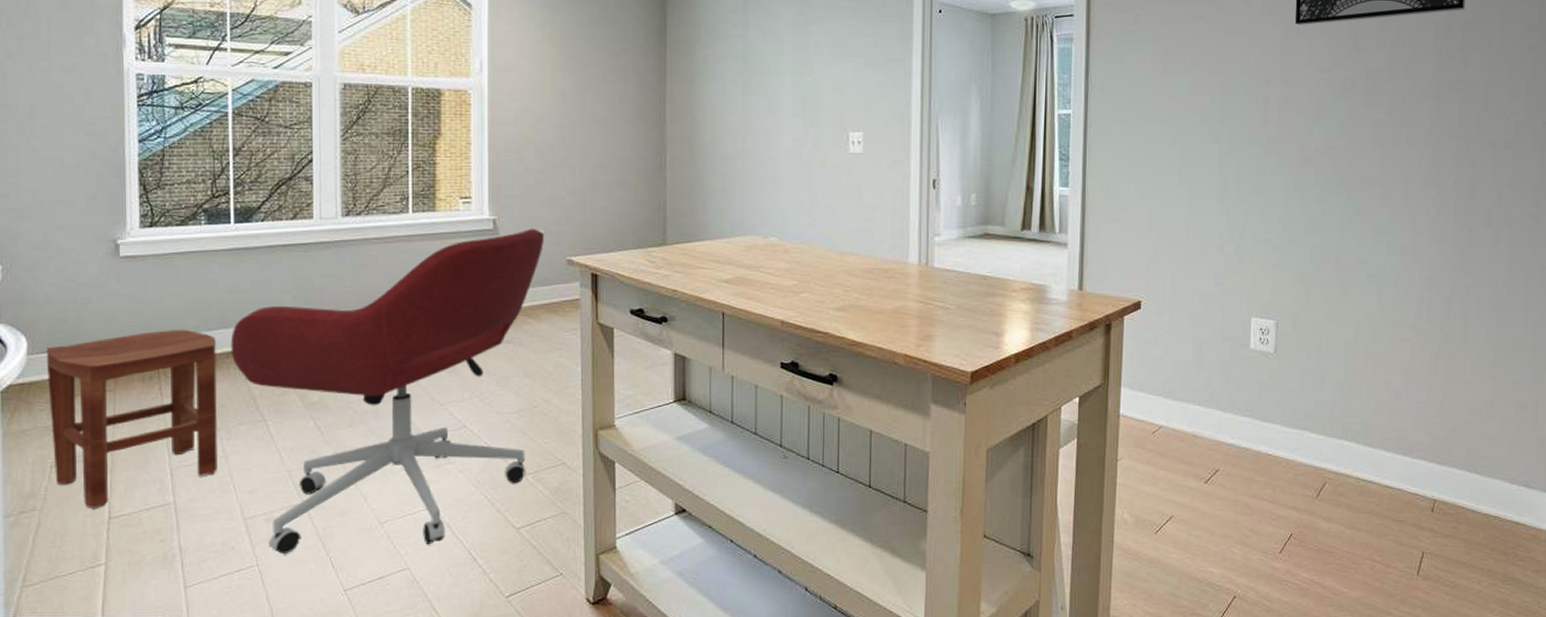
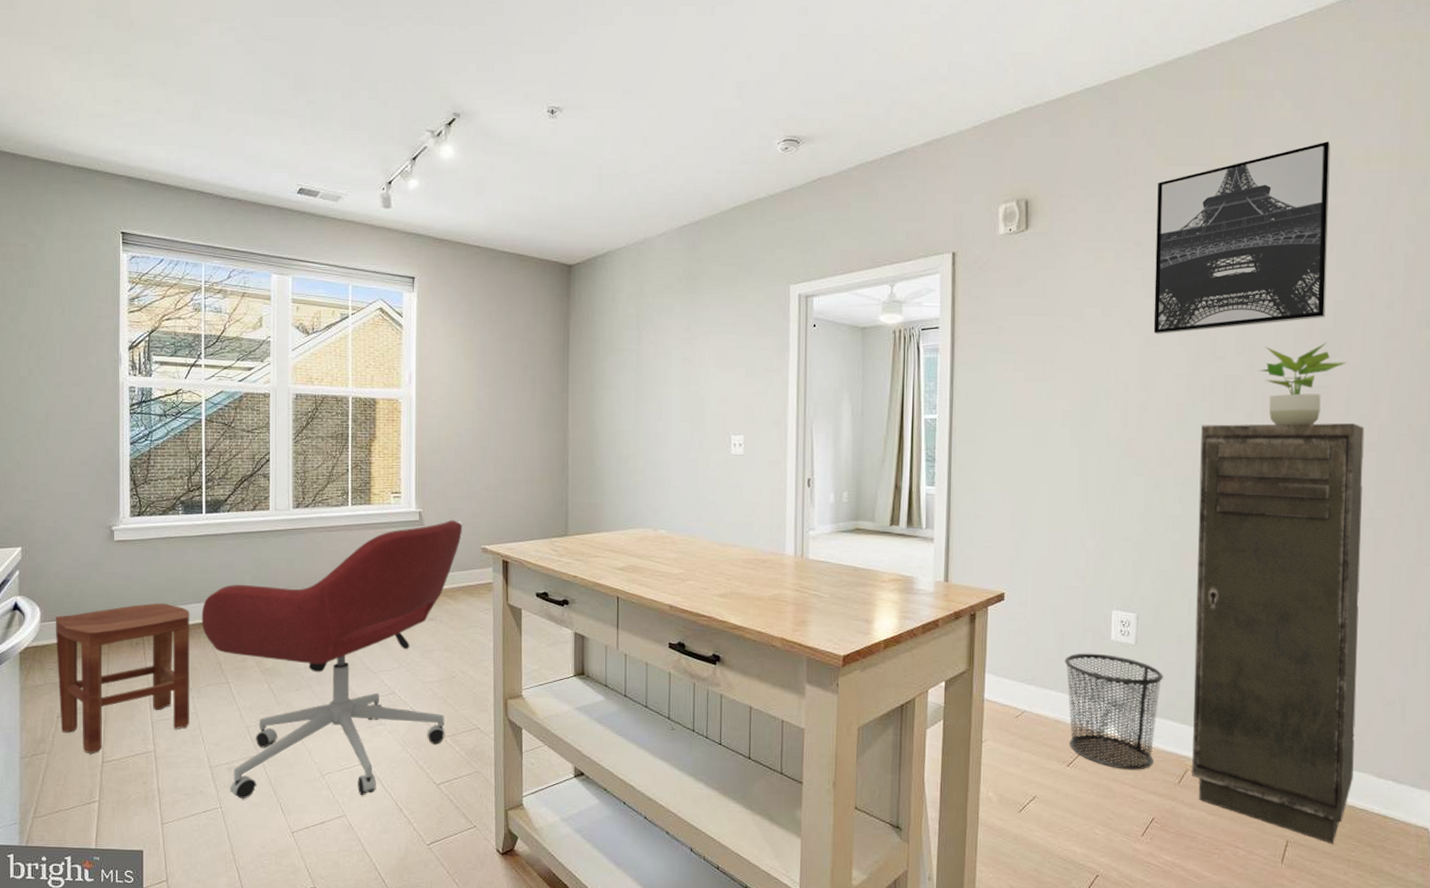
waste bin: none [1202,363,1303,485] -> present [1064,653,1164,770]
storage cabinet: none [1330,119,1502,553] -> present [1192,423,1365,844]
potted plant: none [1399,35,1485,122] -> present [1259,342,1347,425]

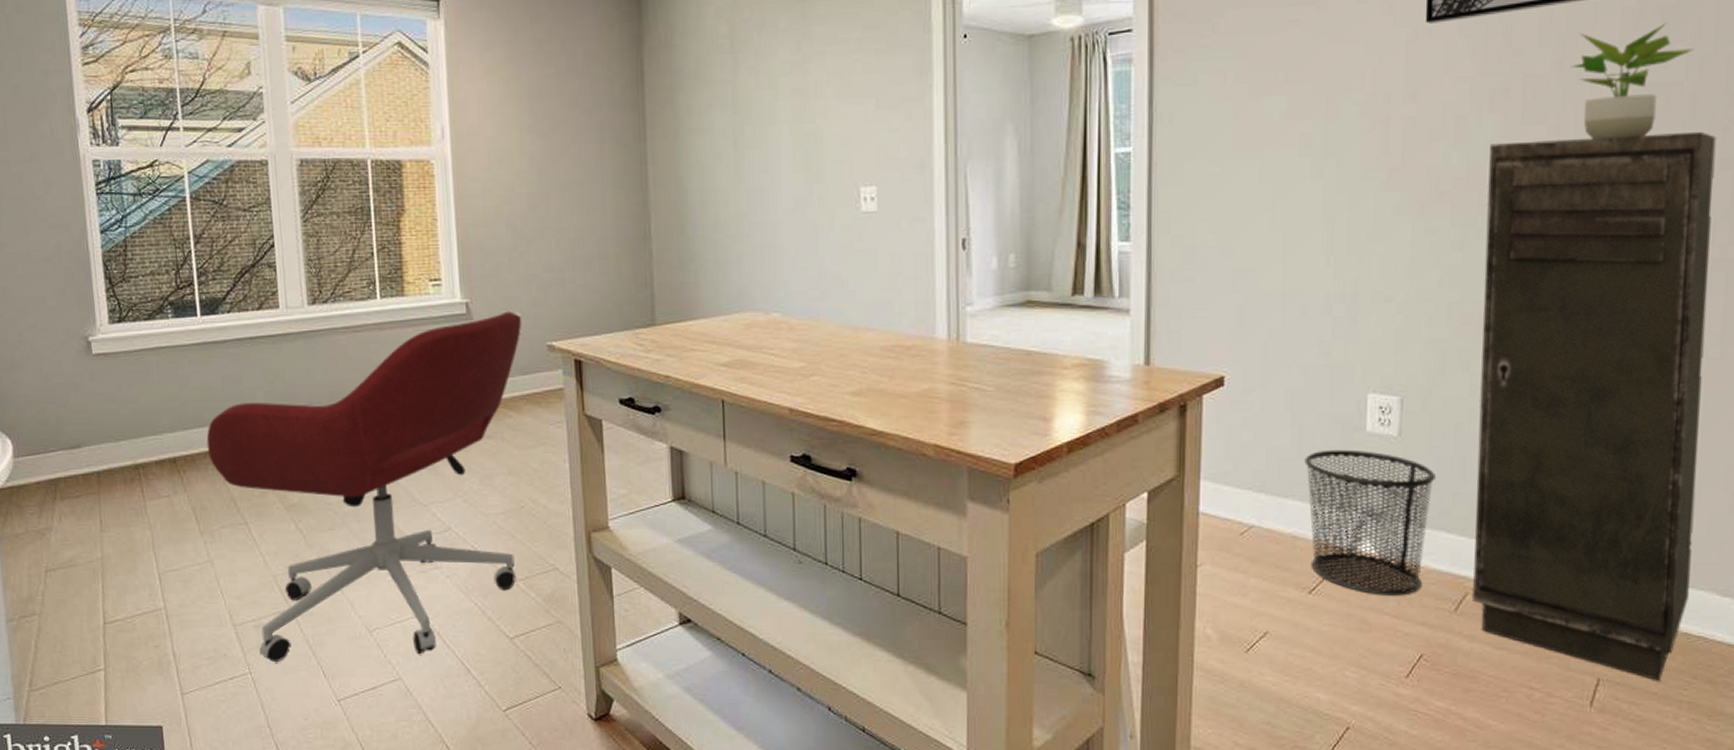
stool: present [56,603,189,753] -> none [31,428,204,613]

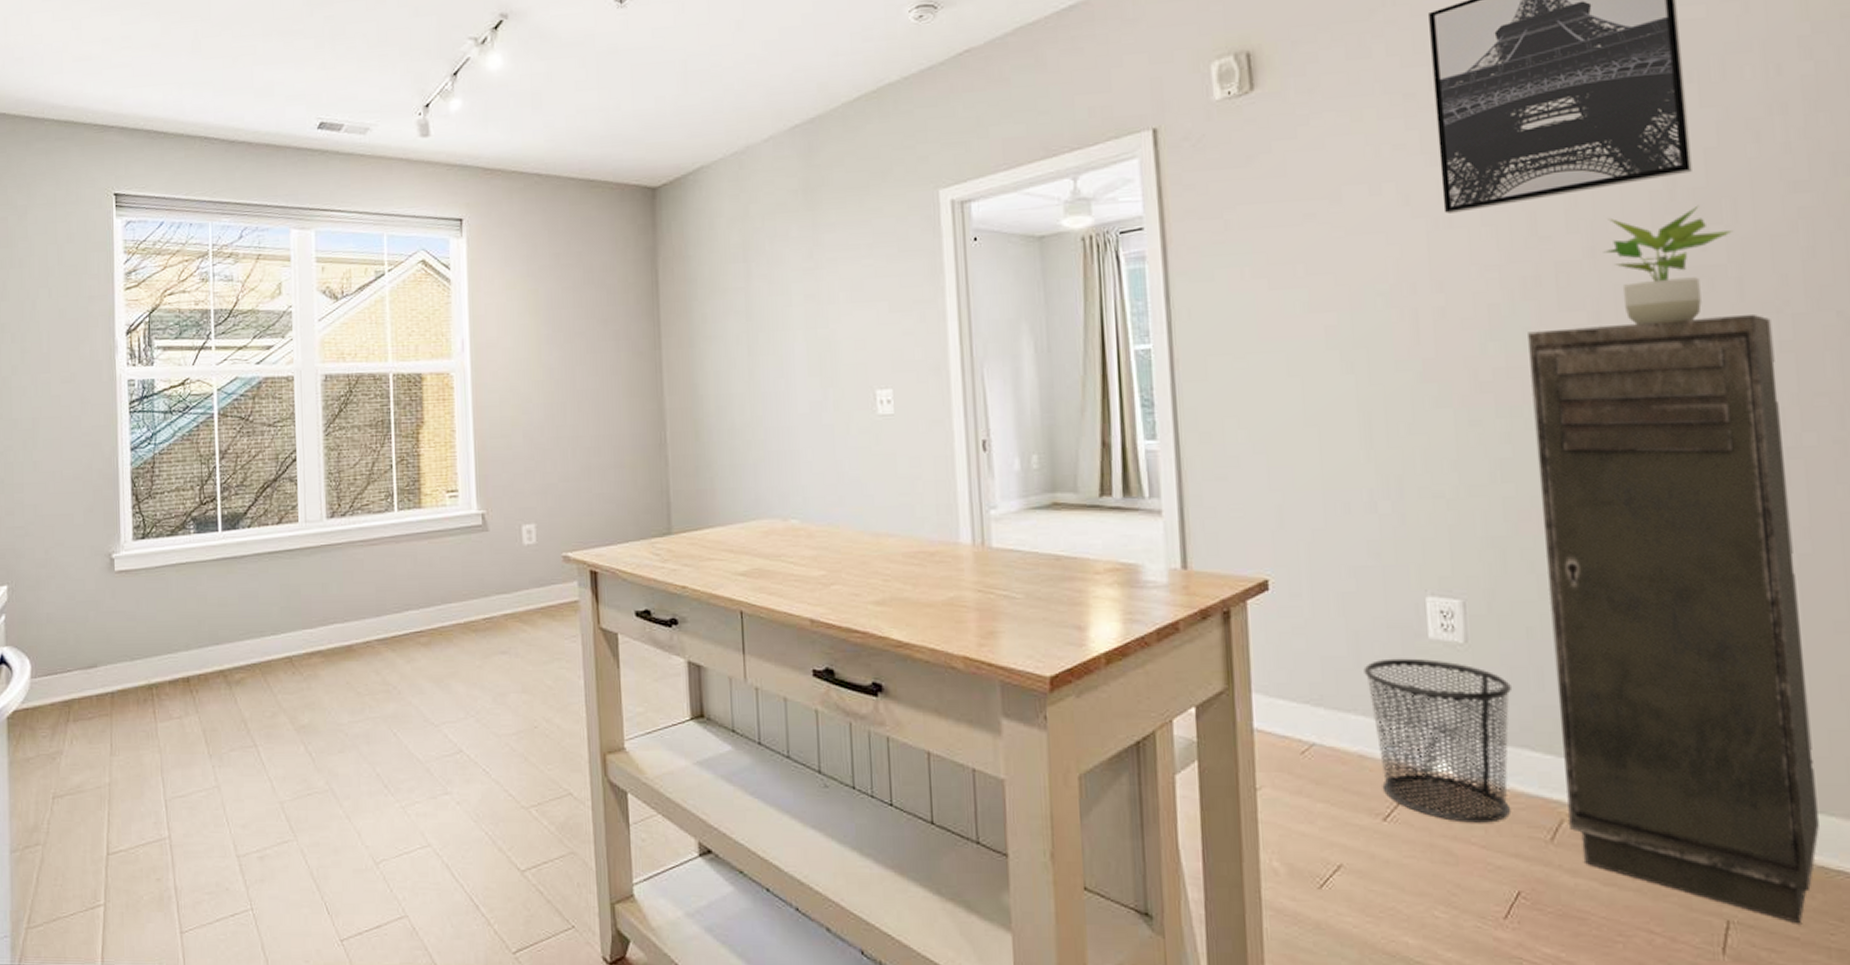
office chair: present [206,311,522,662] -> none [220,522,538,897]

